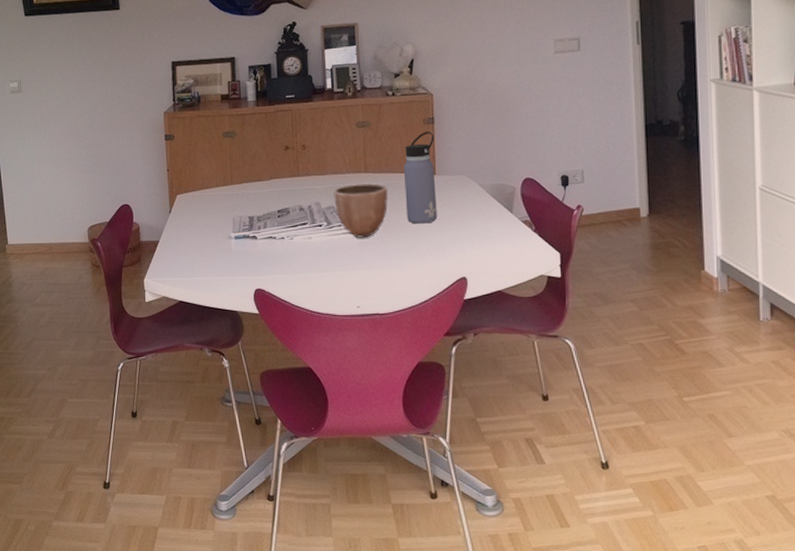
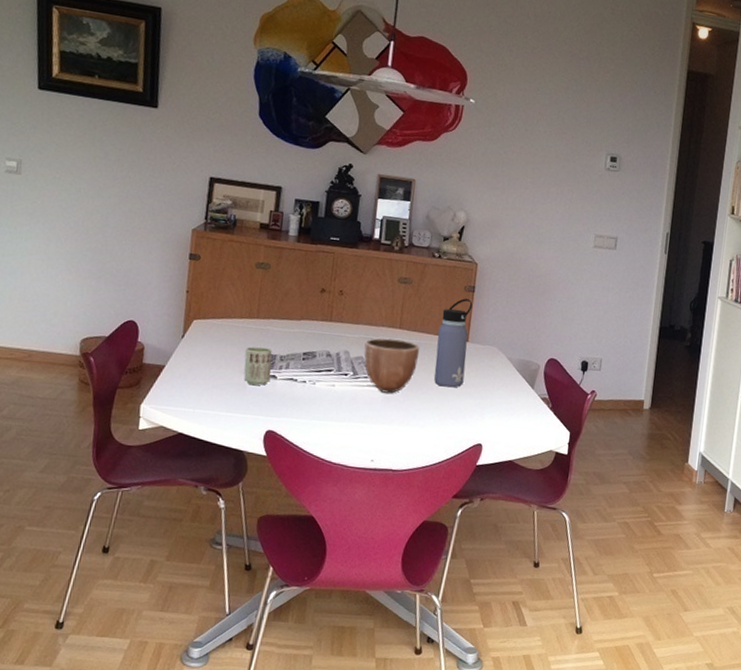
cup: none [226,210,252,247] -> present [243,346,273,386]

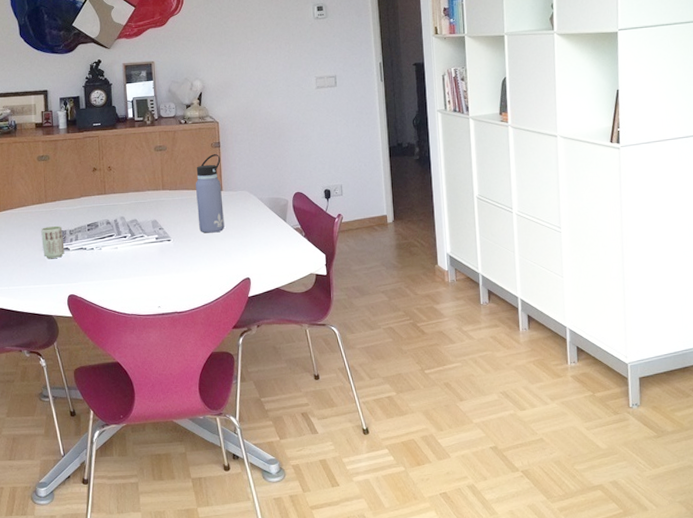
decorative bowl: present [364,338,420,394] -> none [136,199,183,247]

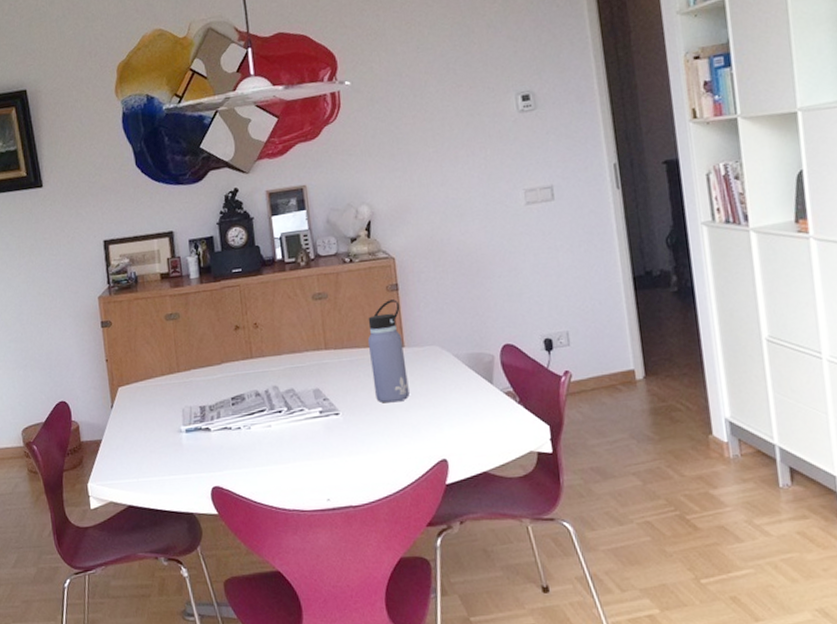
cup: present [41,225,65,258] -> none [174,400,205,442]

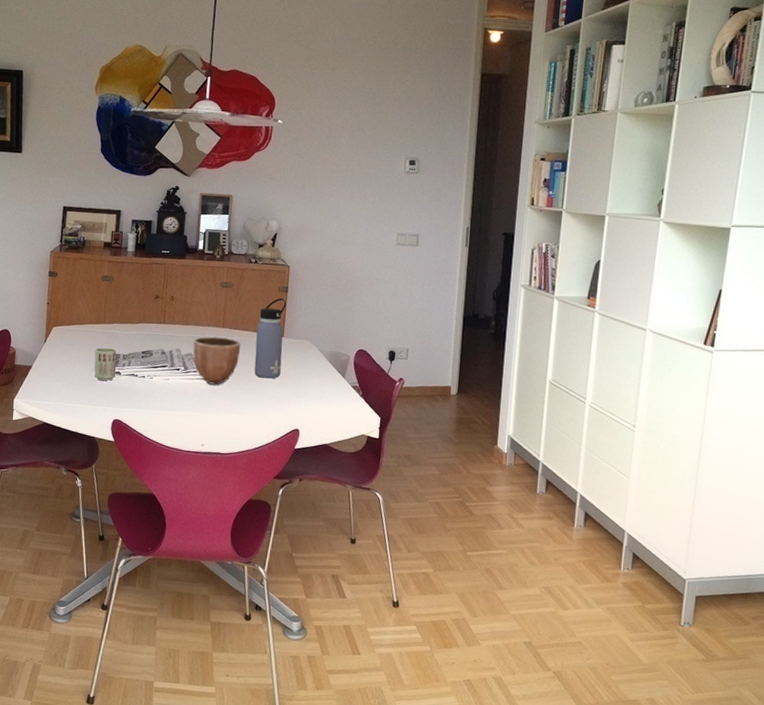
cup: none [174,400,205,442] -> present [94,348,117,381]
decorative bowl: none [292,361,354,423] -> present [193,336,241,385]

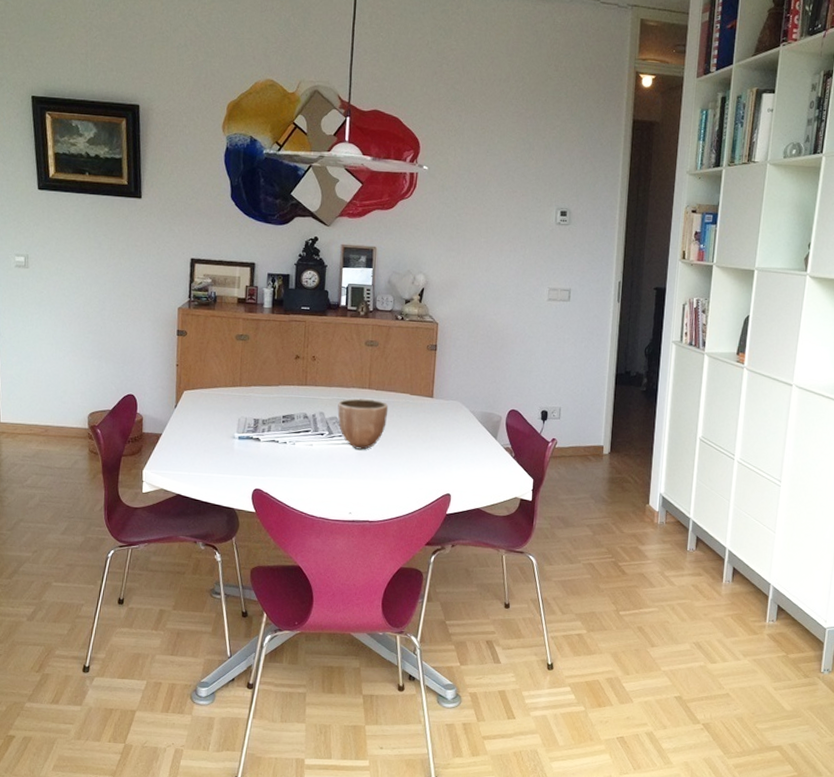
cup: present [94,348,117,381] -> none [230,412,255,448]
water bottle: present [254,298,287,379] -> none [403,357,436,442]

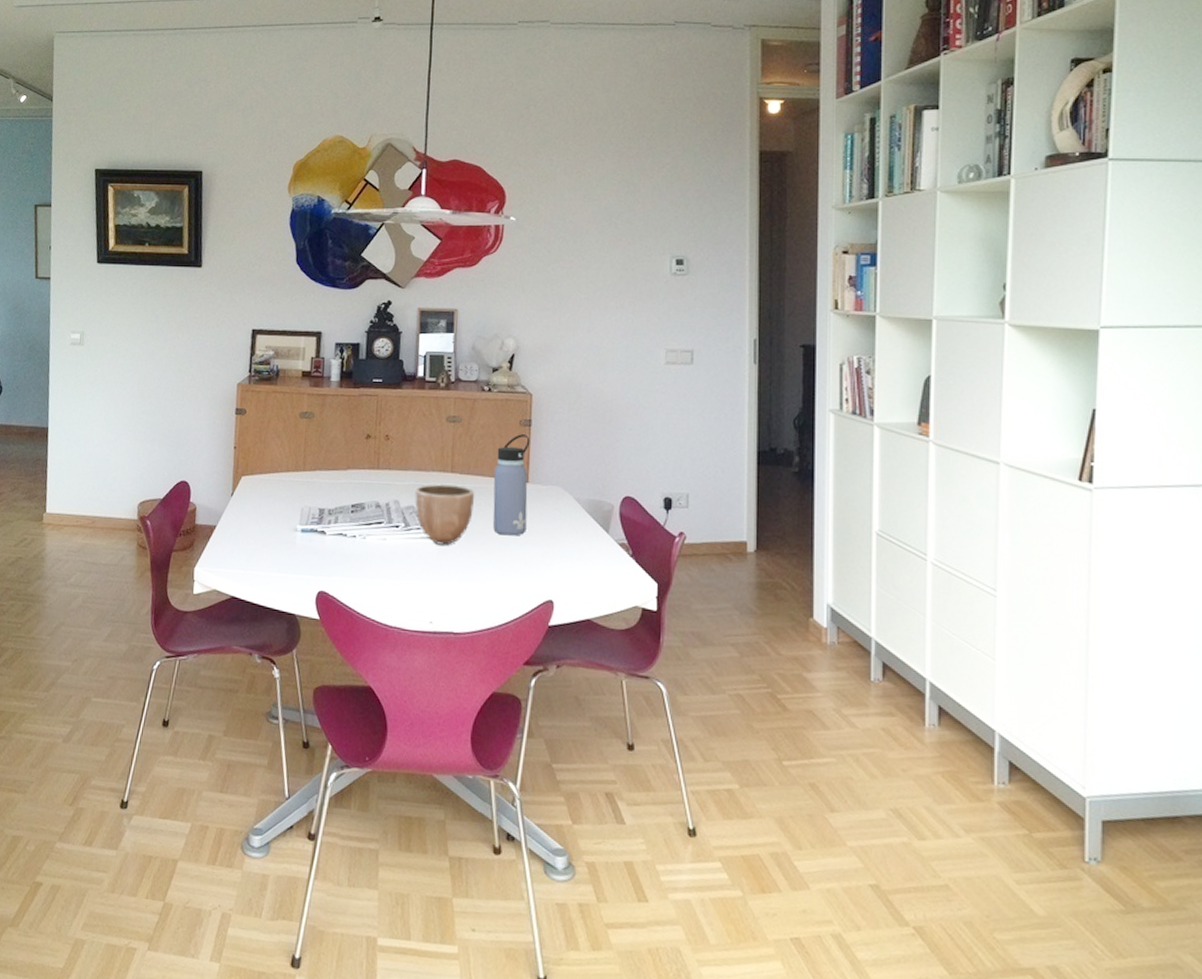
water bottle: none [403,357,436,442] -> present [493,434,530,536]

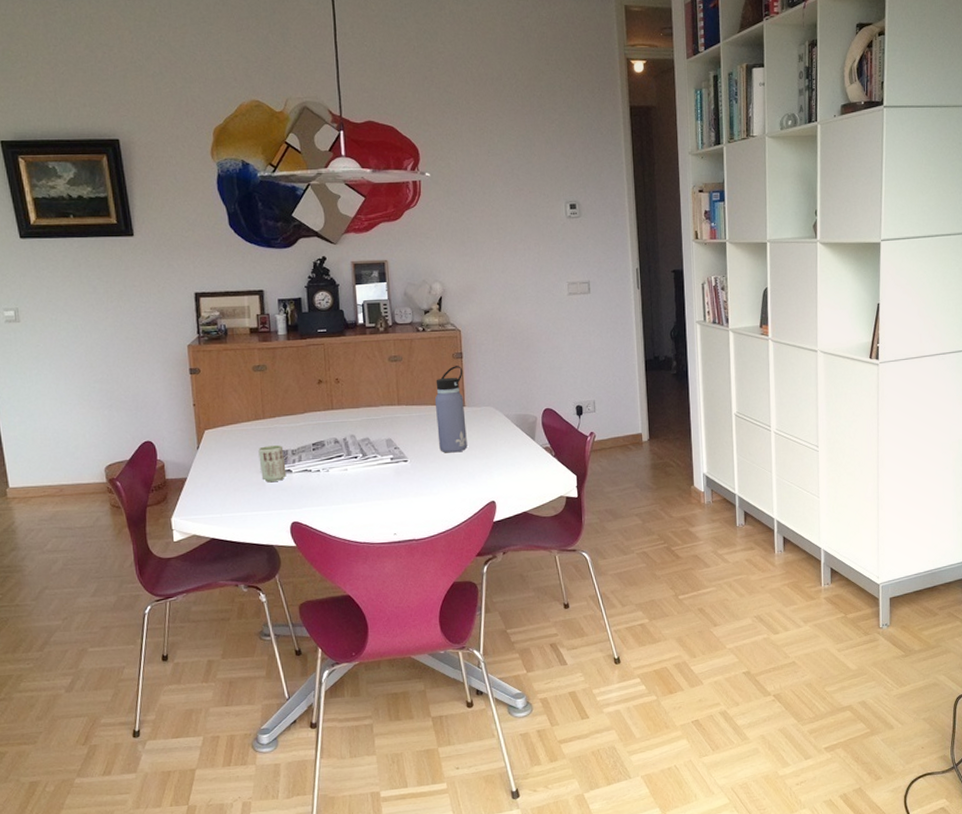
cup: none [292,501,321,542] -> present [258,444,287,482]
decorative bowl: present [415,484,475,546] -> none [368,415,421,468]

